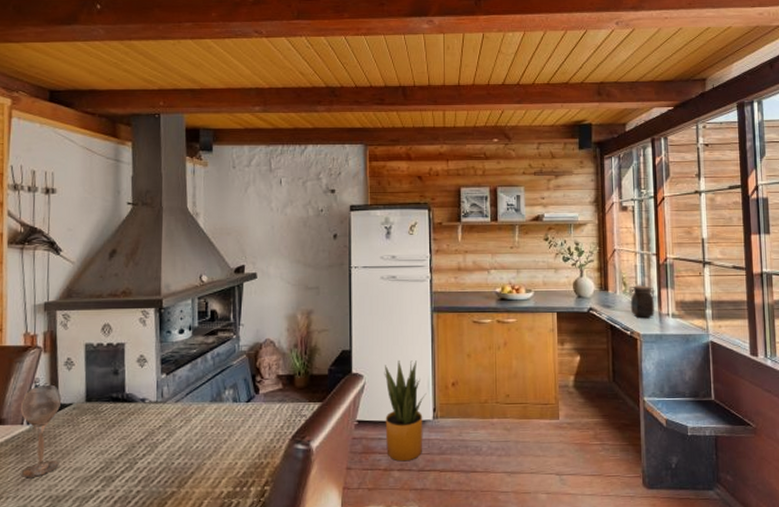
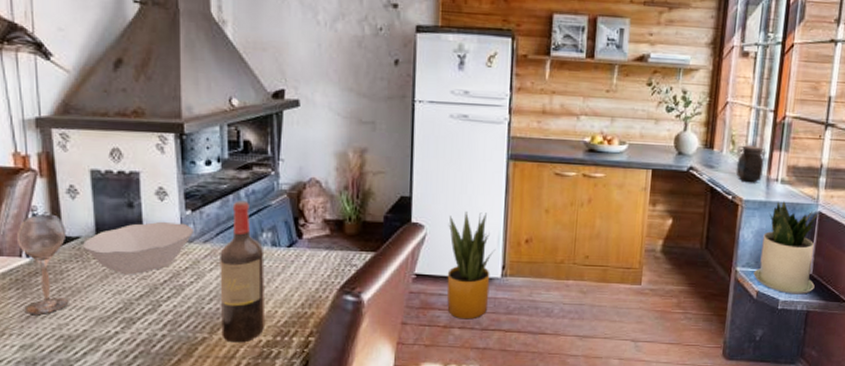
bowl: none [75,385,168,436] -> present [83,221,195,275]
wine bottle: none [188,363,227,495] -> present [220,201,266,343]
planter: none [660,333,719,421] -> present [753,201,817,295]

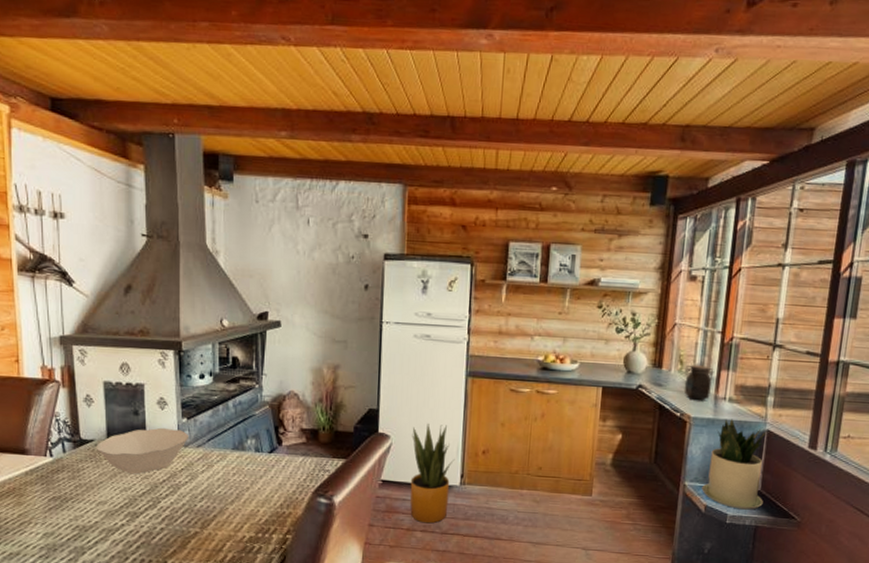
wineglass: present [16,213,69,314] -> none [42,419,84,507]
wine bottle: present [220,201,266,343] -> none [210,410,249,538]

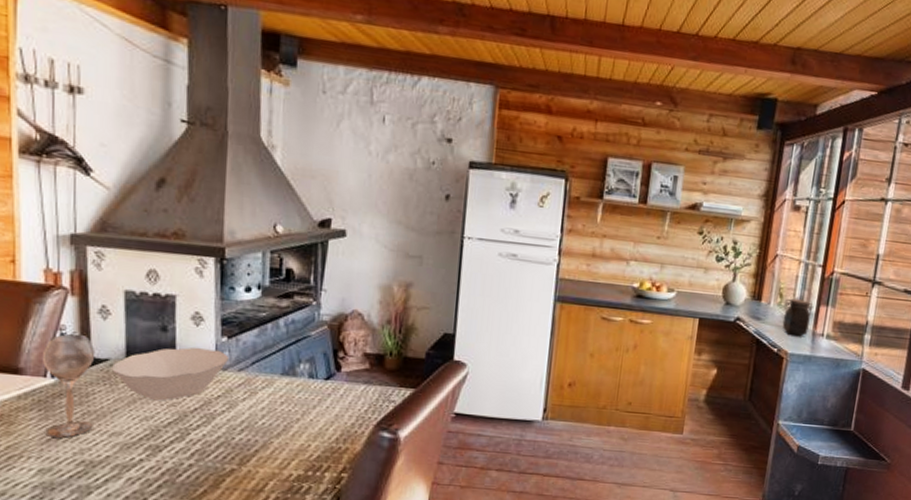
wineglass: none [42,419,84,507] -> present [41,333,96,438]
planter: present [409,424,455,524] -> none [485,352,538,462]
planter: present [702,419,765,510] -> none [795,356,861,451]

